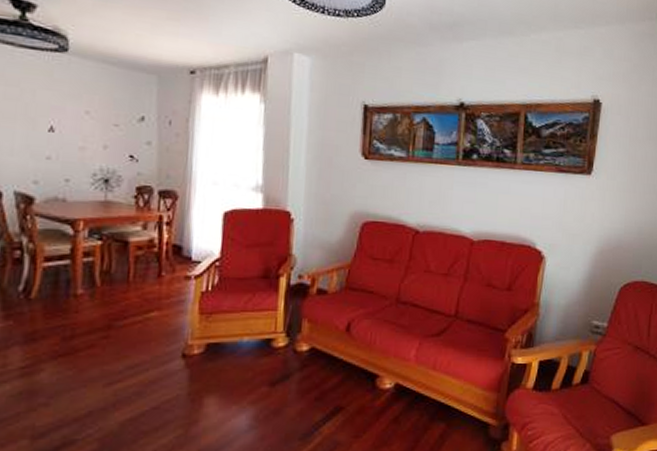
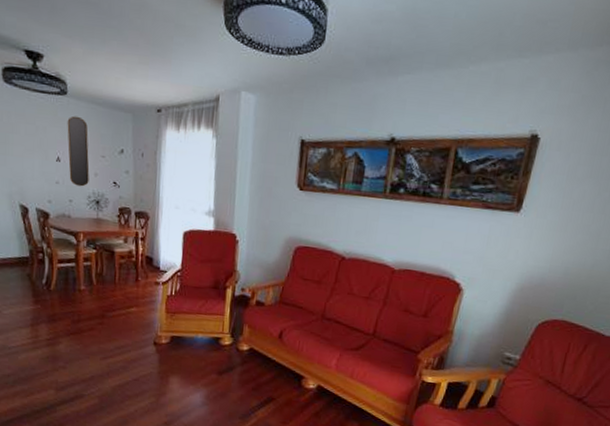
home mirror: none [66,76,97,163] -> present [67,115,90,187]

